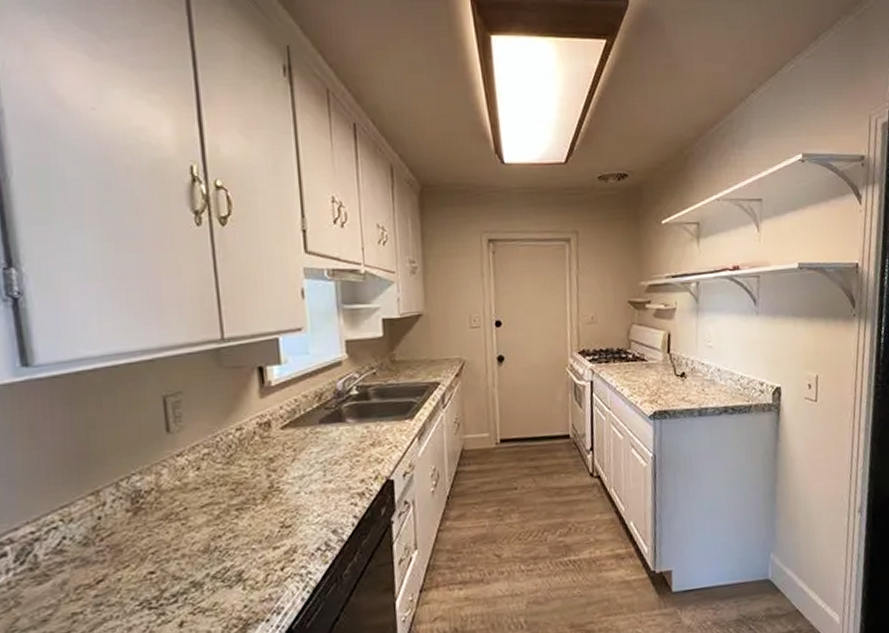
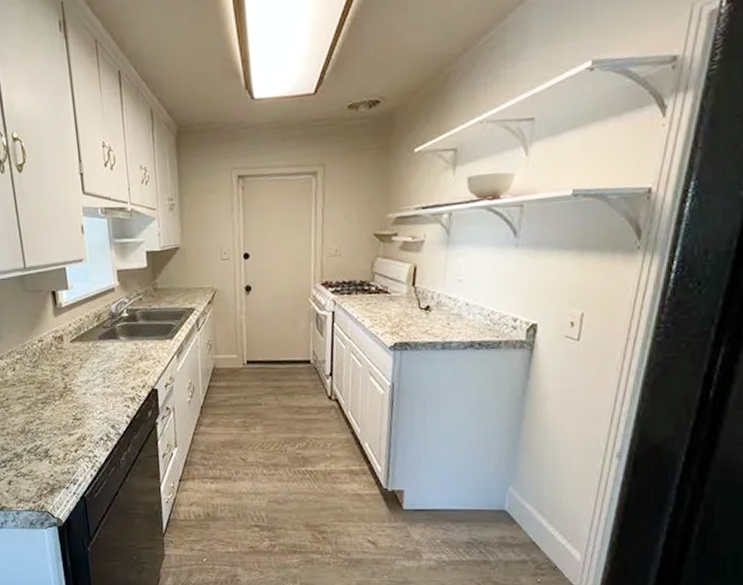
bowl: none [709,245,752,270] -> present [467,172,516,199]

